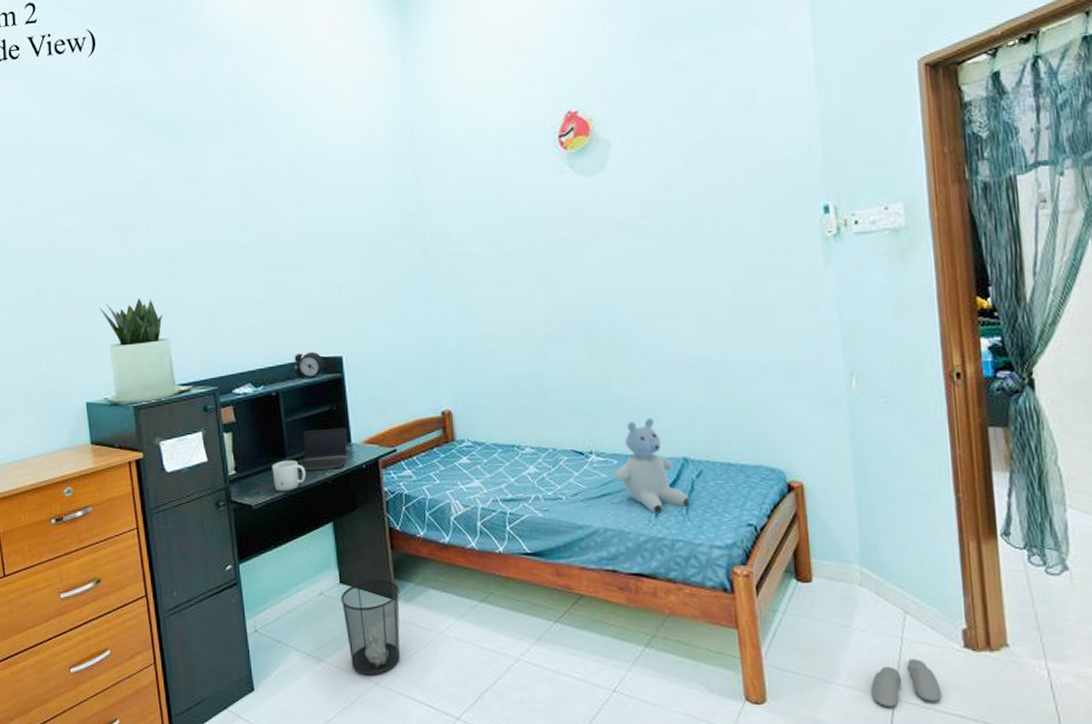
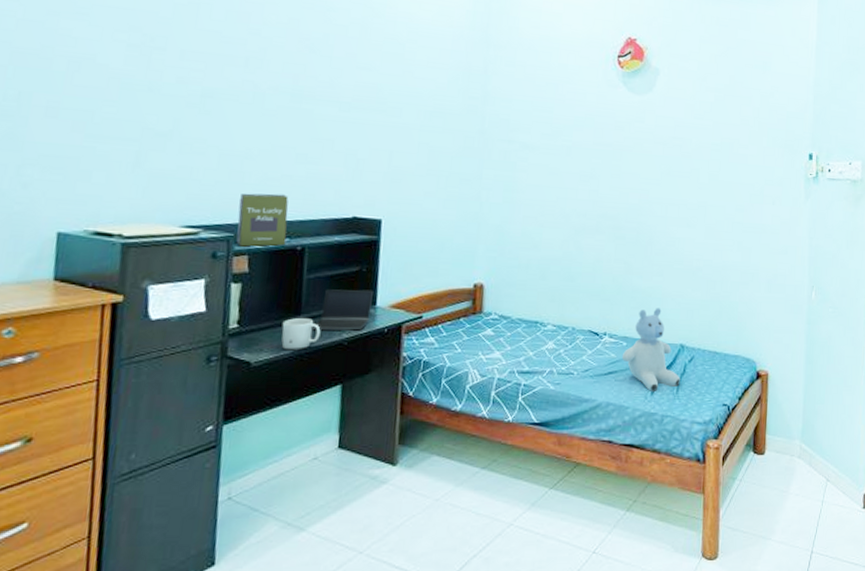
planter: present [99,297,182,405] -> none [89,126,190,241]
books: none [216,344,262,398] -> present [236,193,289,247]
alarm clock: present [294,351,325,378] -> none [326,210,362,237]
waste bin: present [340,579,400,676] -> none [336,445,402,545]
slippers: present [871,659,942,708] -> none [796,518,845,559]

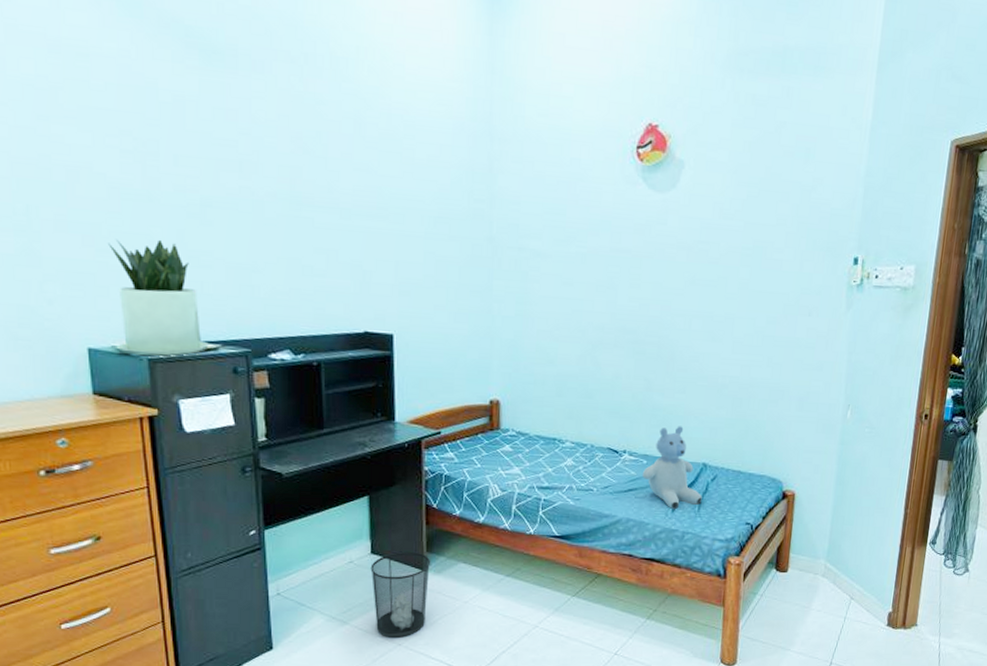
planter: none [89,126,190,241] -> present [108,239,209,357]
books: present [236,193,289,247] -> none [251,307,302,363]
mug: present [281,317,321,351] -> none [307,431,344,463]
laptop computer: present [311,289,373,331] -> none [335,404,391,445]
waste bin: none [336,445,402,545] -> present [370,551,430,638]

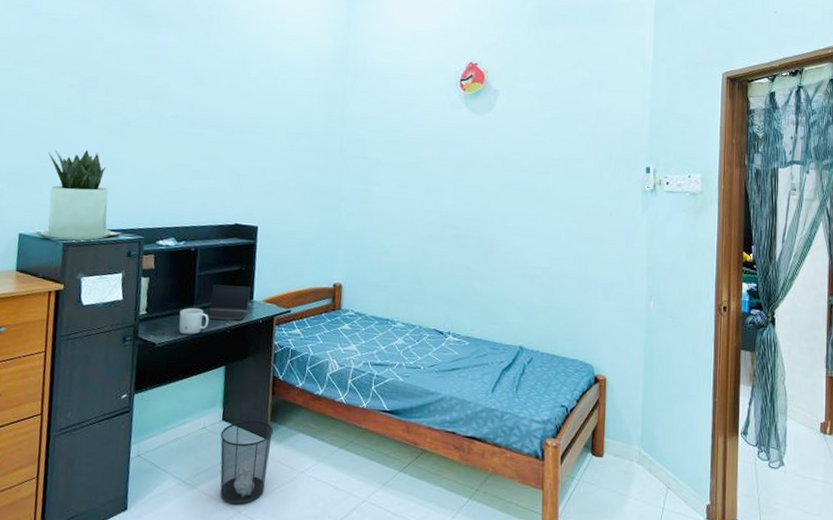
mug: none [307,431,344,463] -> present [178,307,209,336]
laptop computer: none [335,404,391,445] -> present [202,284,251,321]
stuffed bear: present [642,426,702,510] -> none [464,311,520,390]

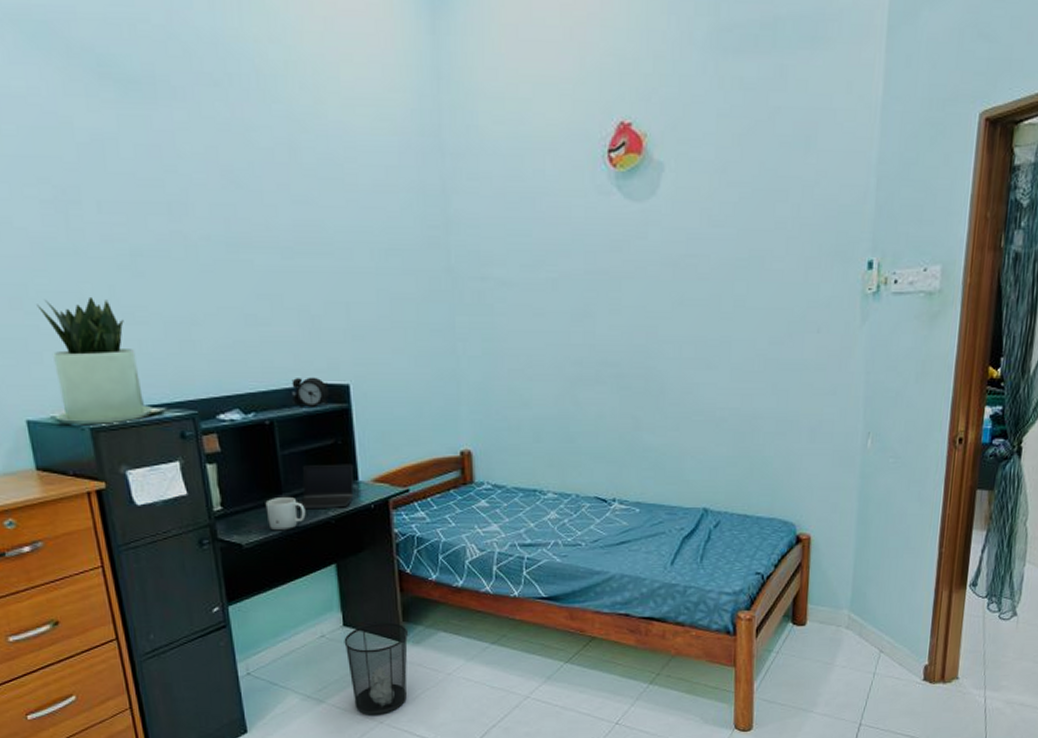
alarm clock: none [214,218,242,241] -> present [291,377,329,407]

